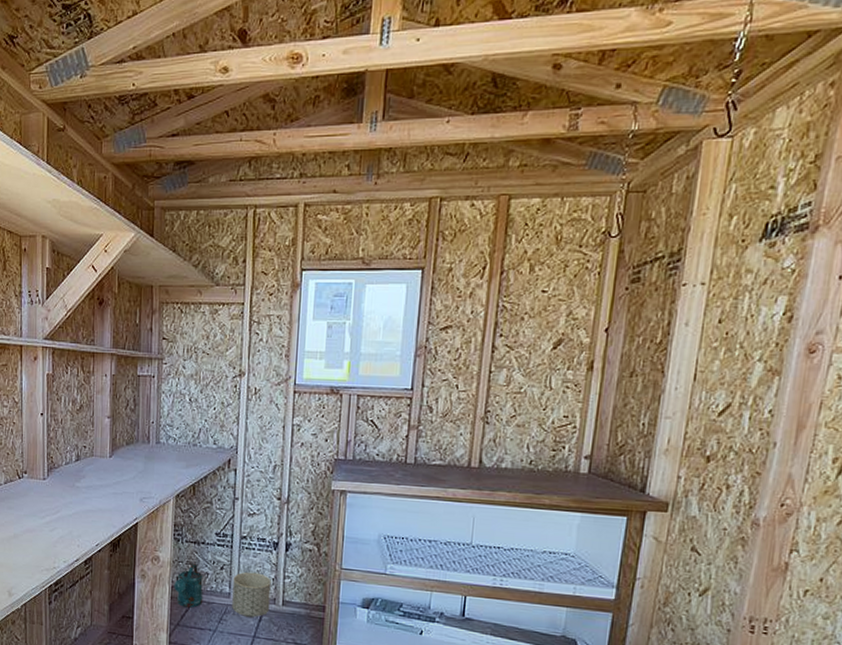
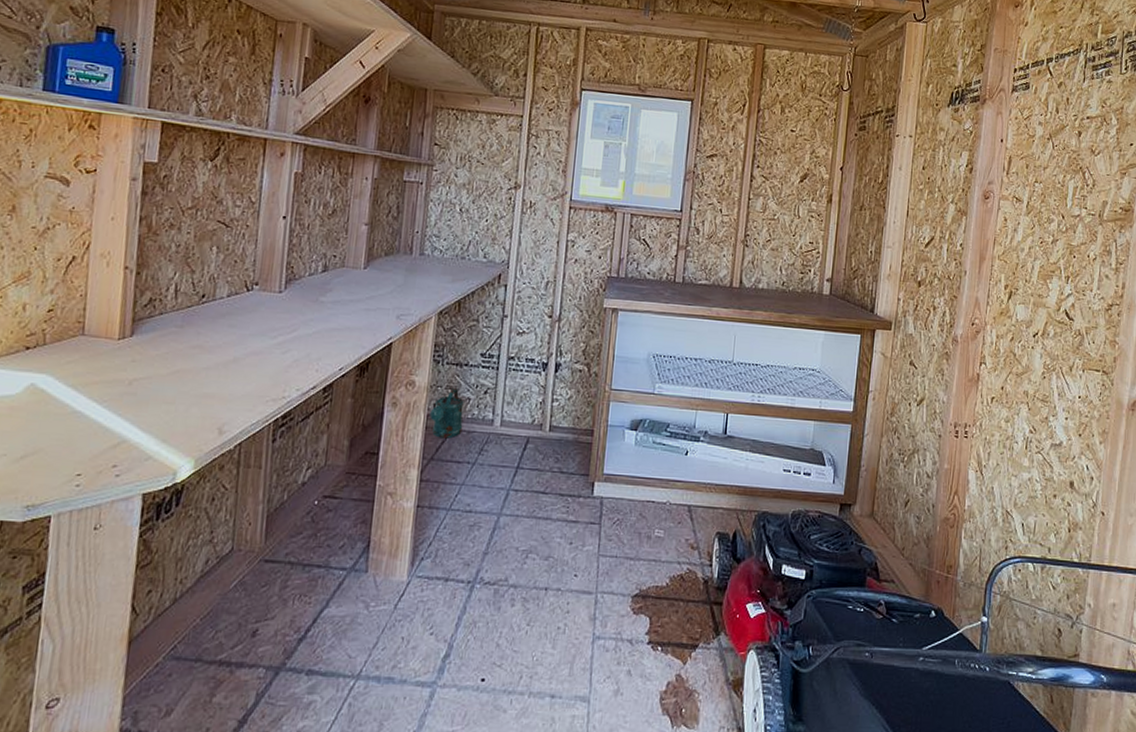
planter: present [232,572,271,617] -> none [494,395,539,446]

